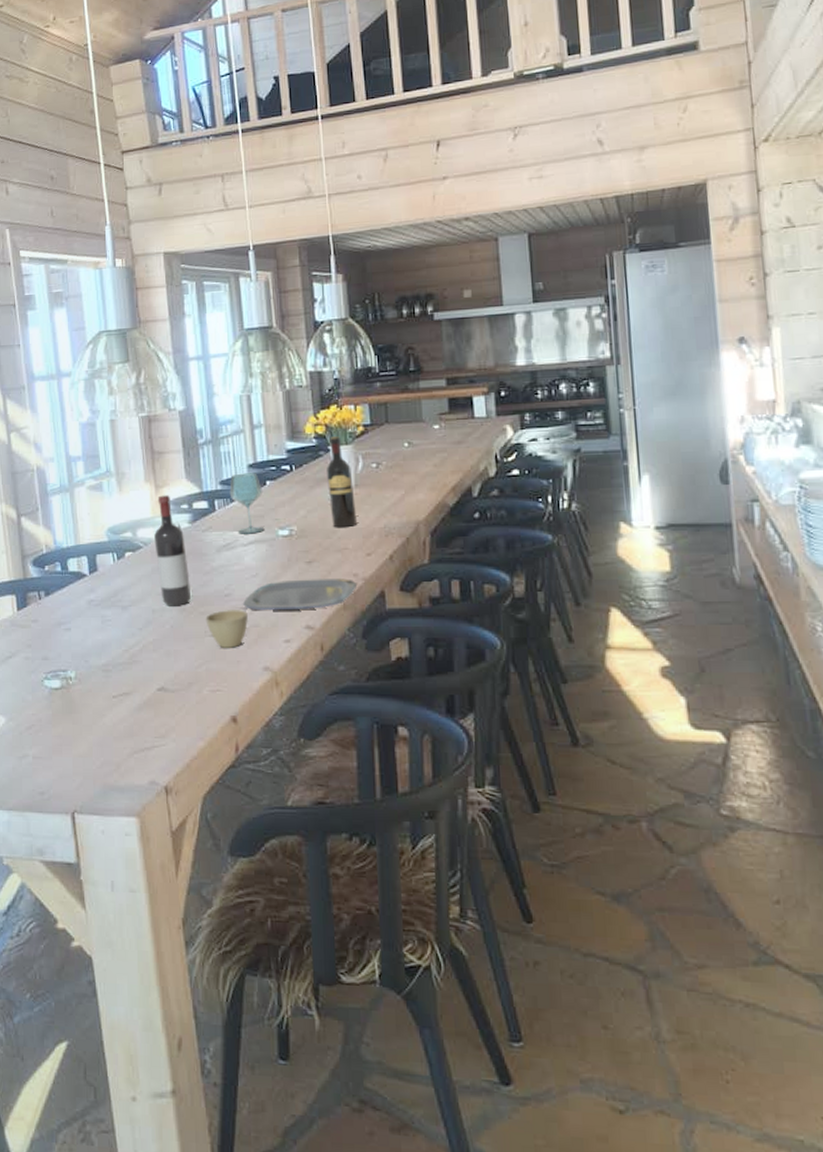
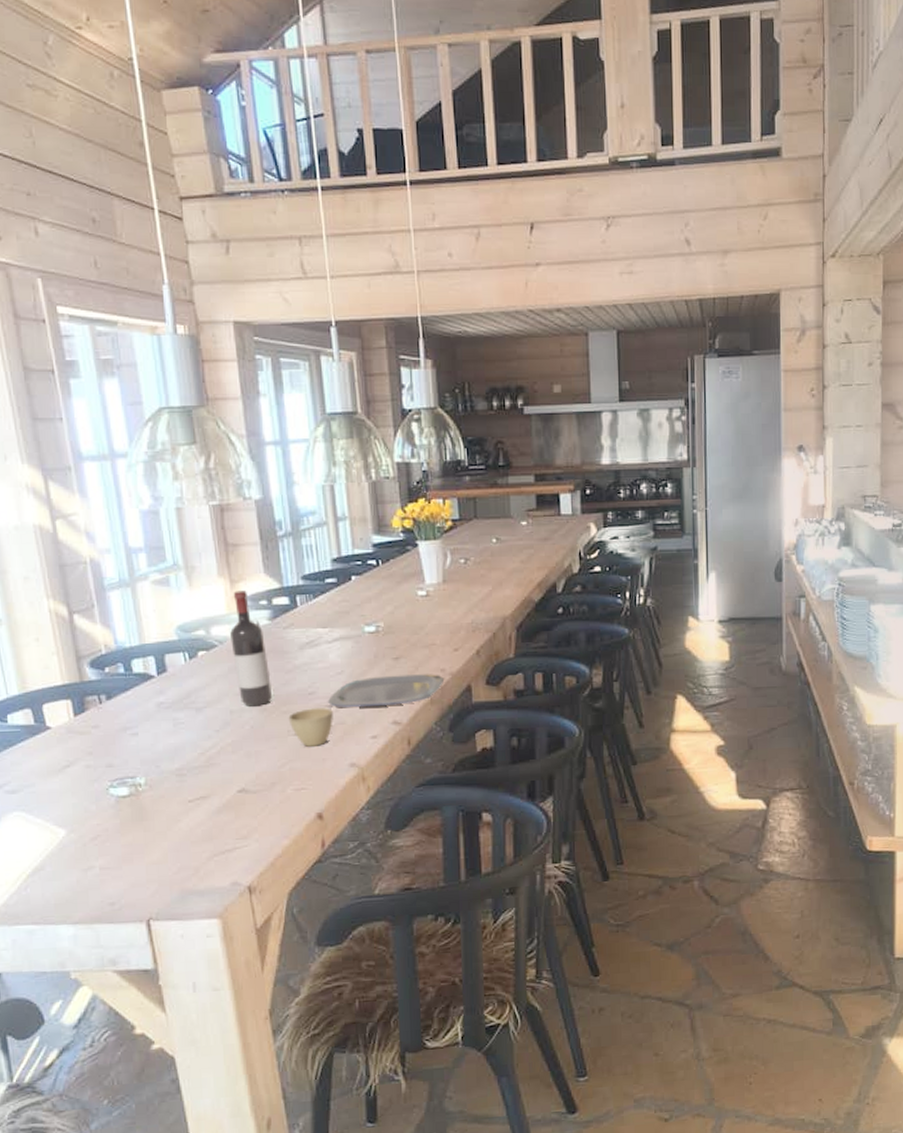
wine glass: present [229,473,264,534] -> none [312,567,349,631]
wine bottle: present [325,437,358,528] -> none [413,531,445,624]

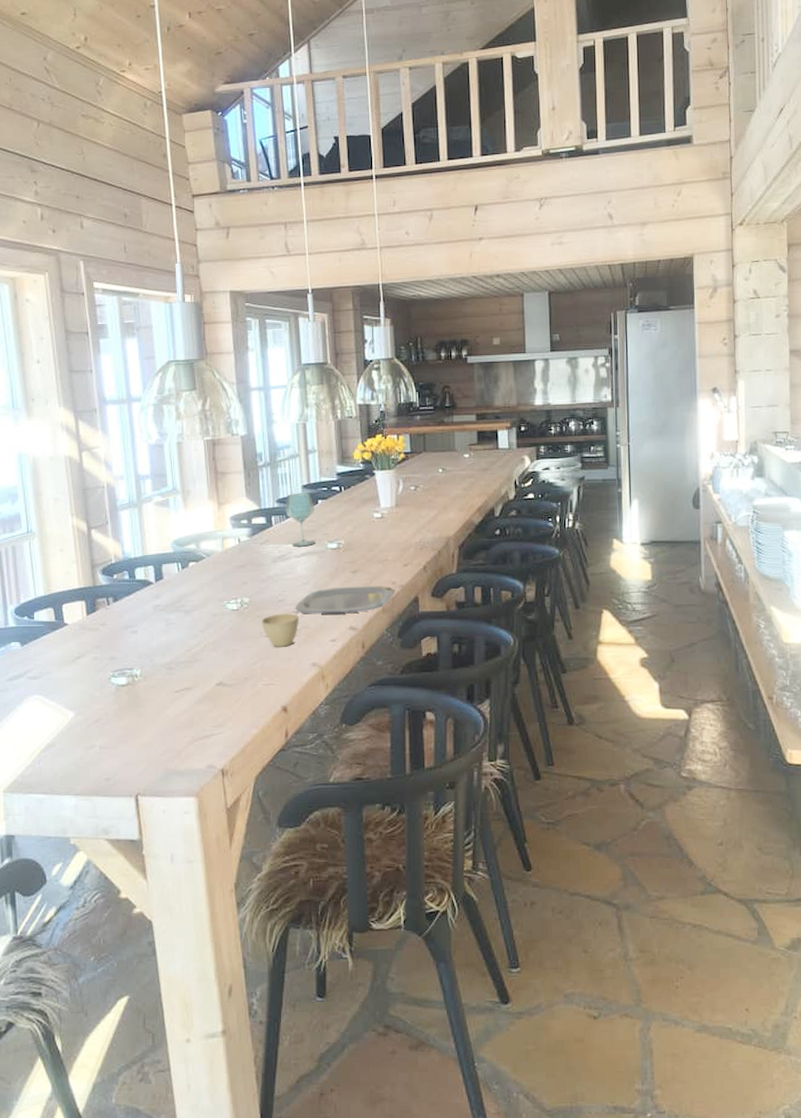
wine bottle: present [230,590,272,707] -> none [216,511,248,611]
wine glass: none [312,567,349,631] -> present [285,493,315,547]

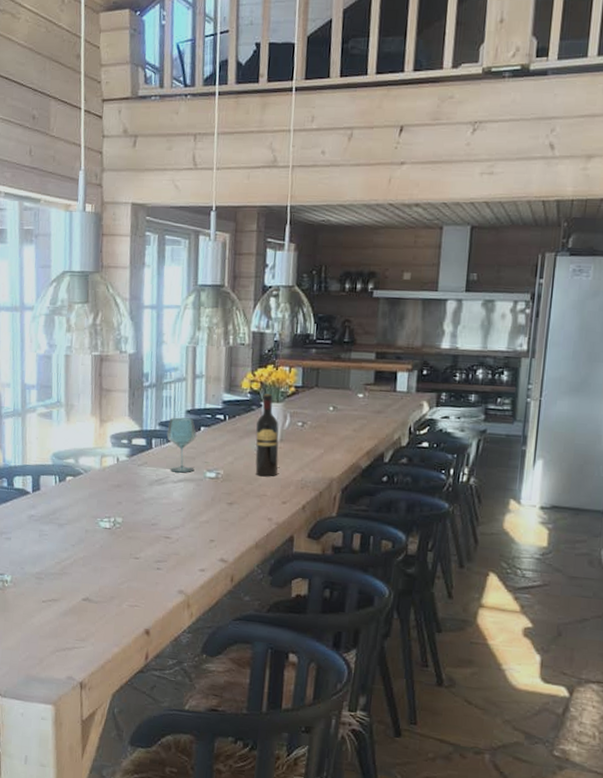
cup: present [261,613,299,647] -> none [132,537,170,571]
plate: present [294,586,395,614] -> none [166,517,271,545]
wine bottle: none [371,462,397,542] -> present [255,394,279,477]

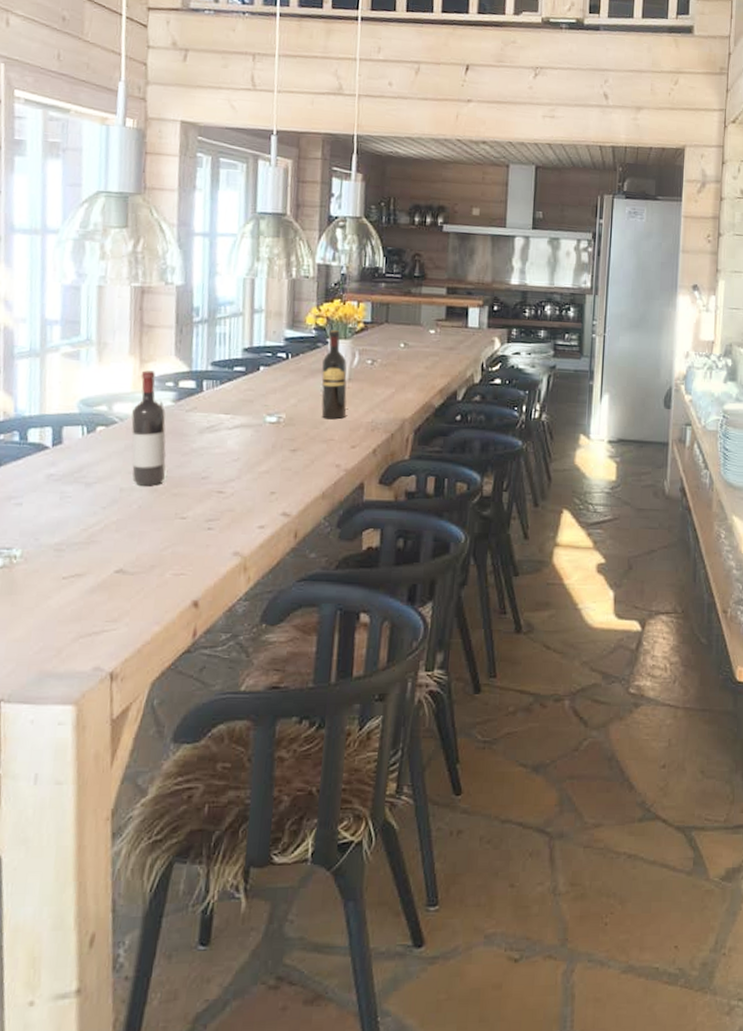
wine bottle: none [94,429,122,530] -> present [131,370,166,486]
wine glass: present [166,417,197,473] -> none [220,356,255,418]

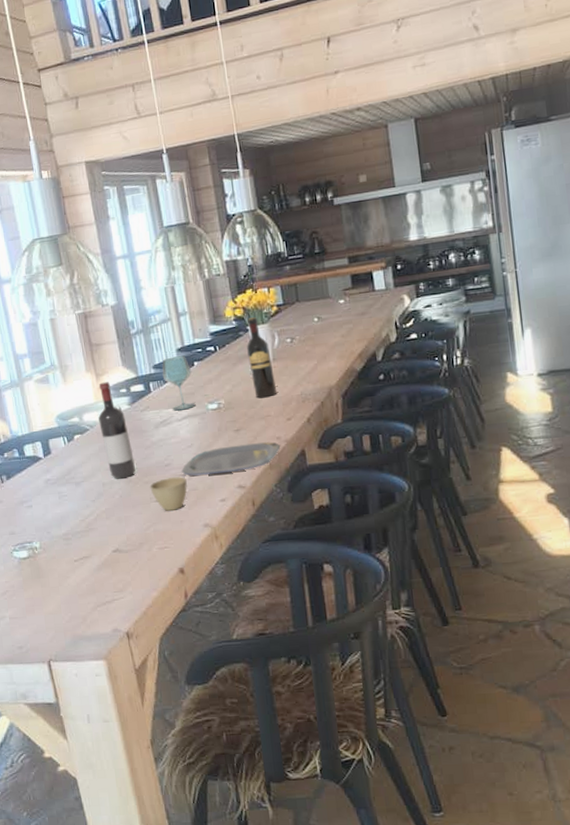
cup: none [177,493,224,532] -> present [150,476,188,511]
plate: none [219,466,339,497] -> present [181,442,281,476]
wine glass: none [220,356,255,418] -> present [162,355,195,411]

